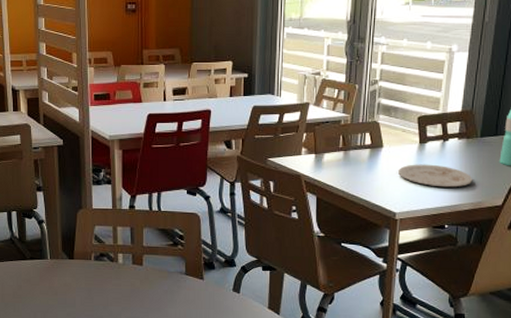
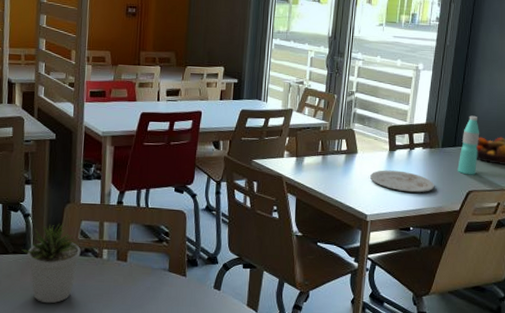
potted plant: none [38,229,96,307] -> present [21,223,81,304]

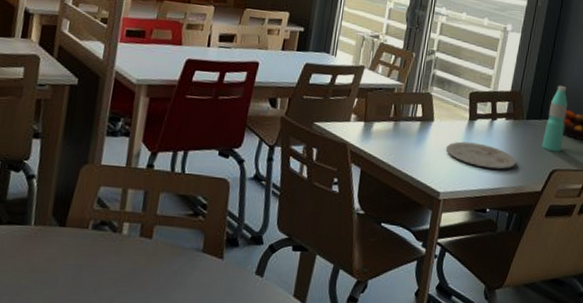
potted plant: present [21,223,81,304] -> none [19,188,96,289]

